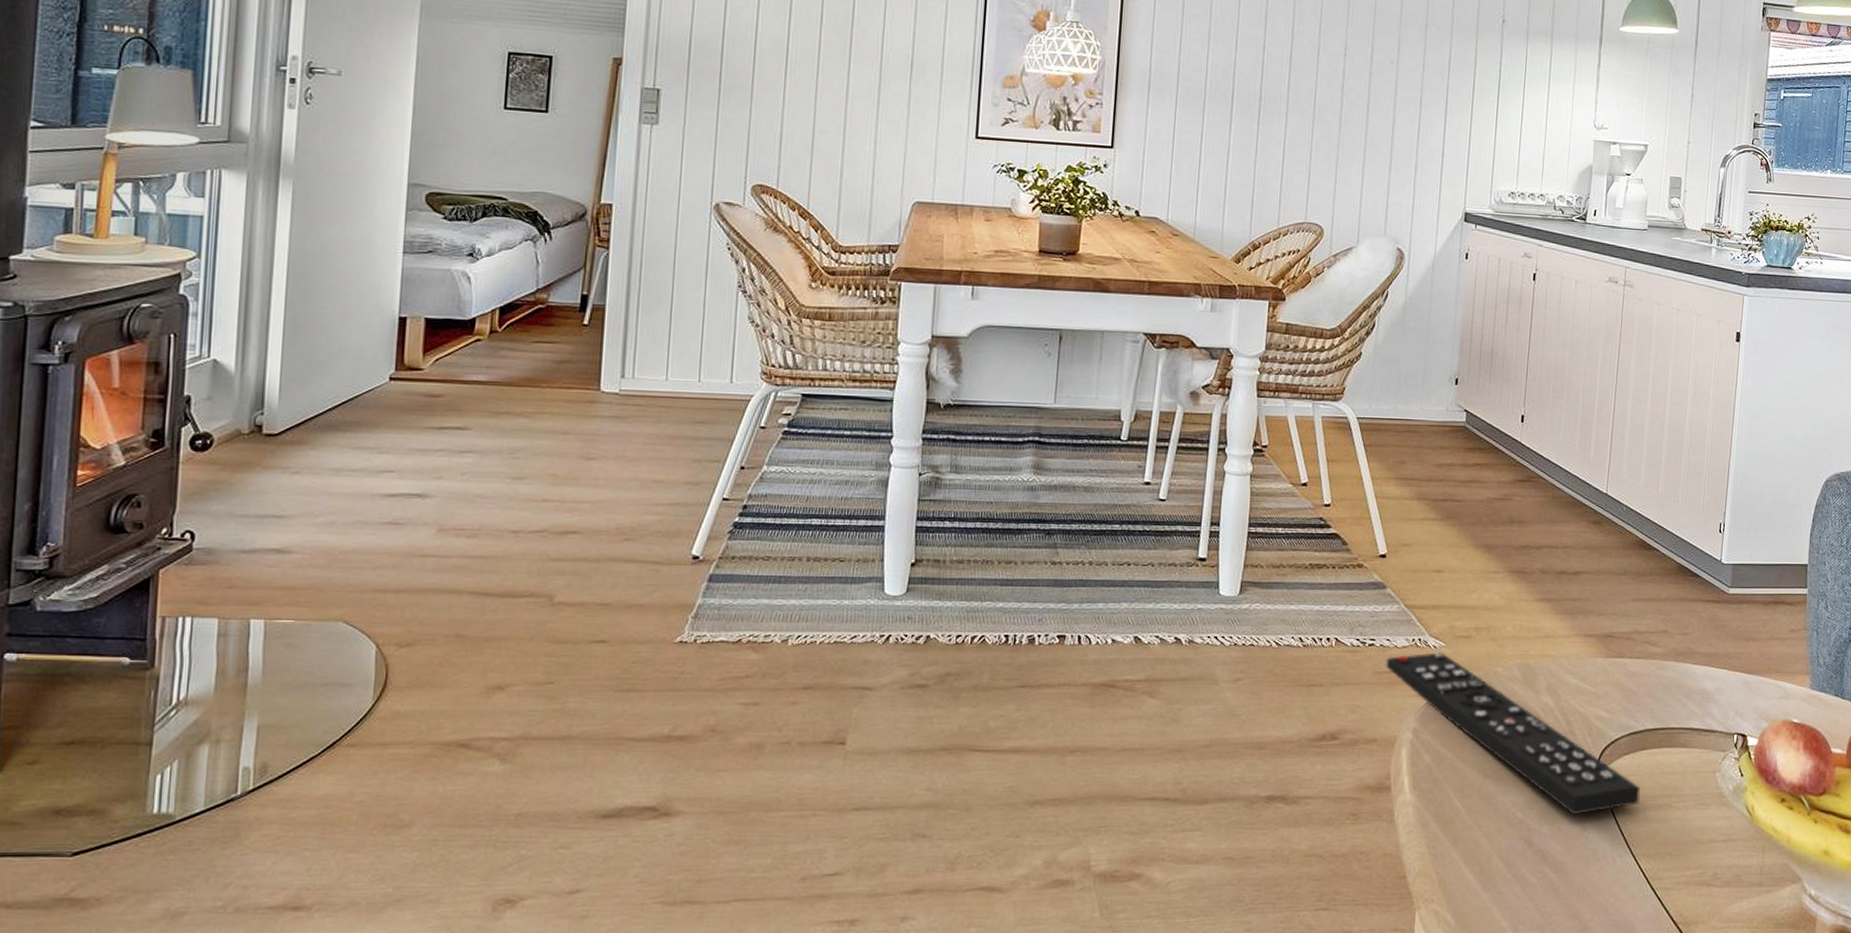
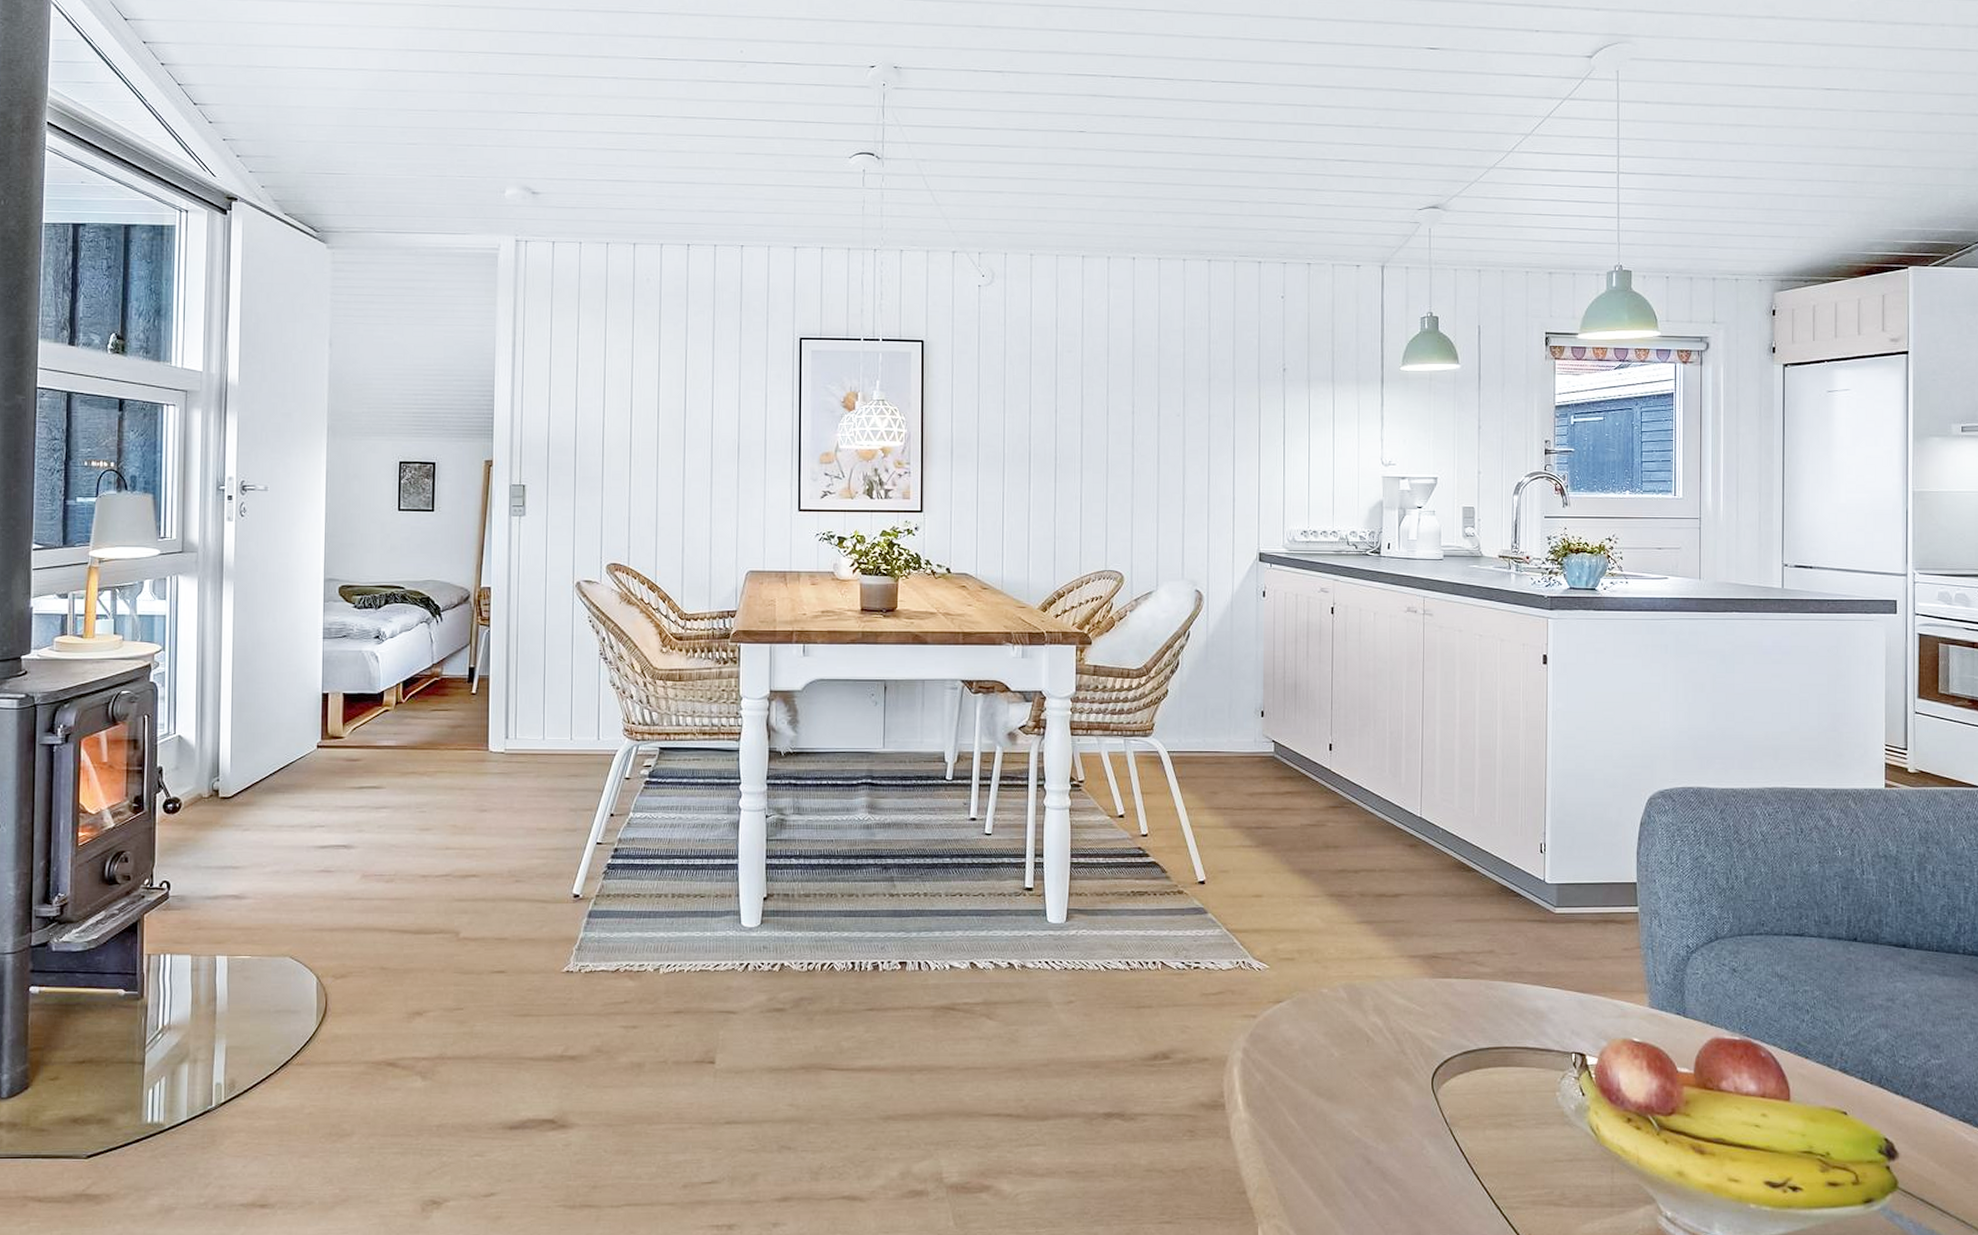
remote control: present [1385,652,1641,815] -> none [1211,974,1479,1134]

